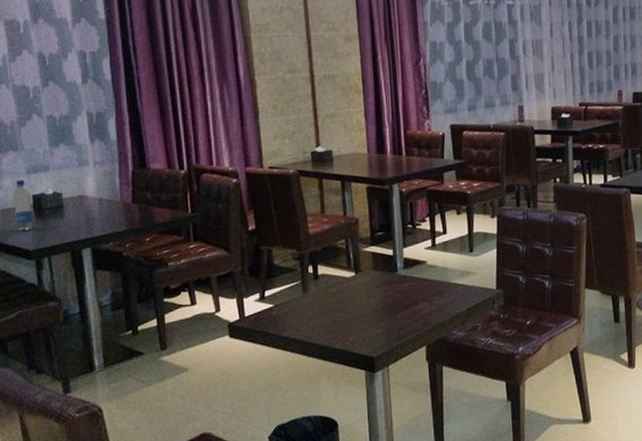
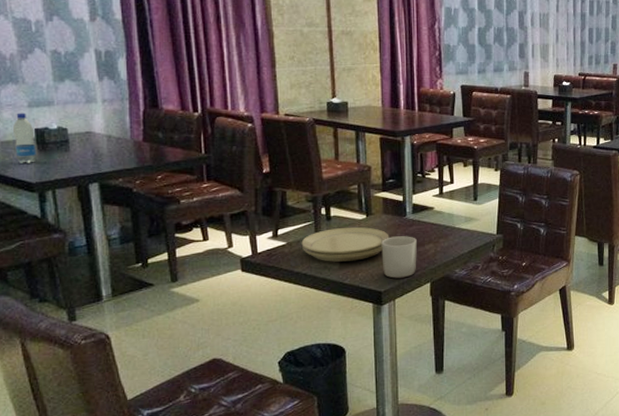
plate: none [289,285,380,325] -> present [301,226,389,262]
mug: none [372,294,411,342] -> present [381,236,417,279]

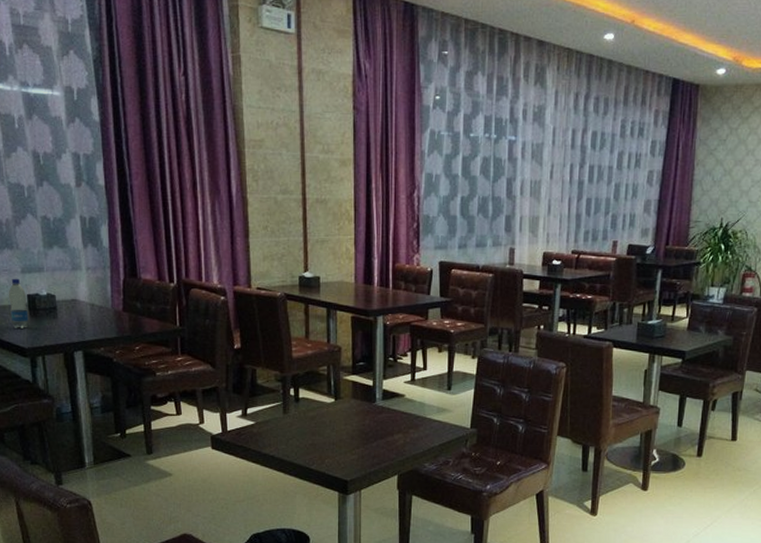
plate: present [301,226,389,262] -> none [269,410,358,446]
mug: present [381,236,417,279] -> none [349,423,385,468]

